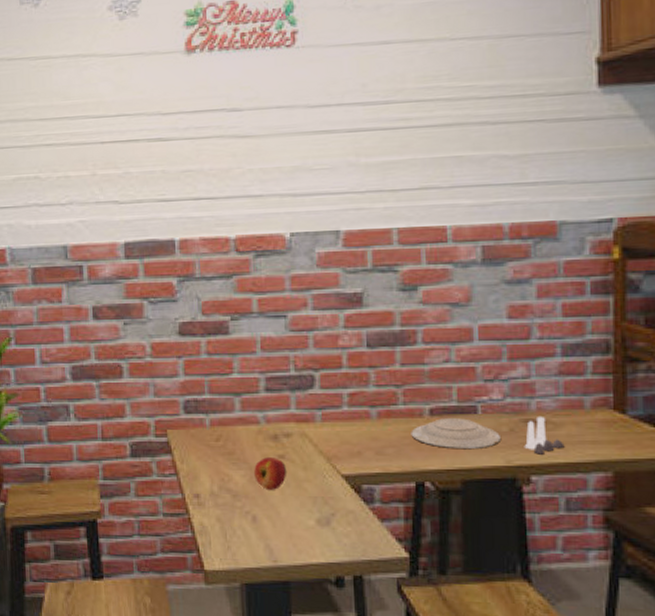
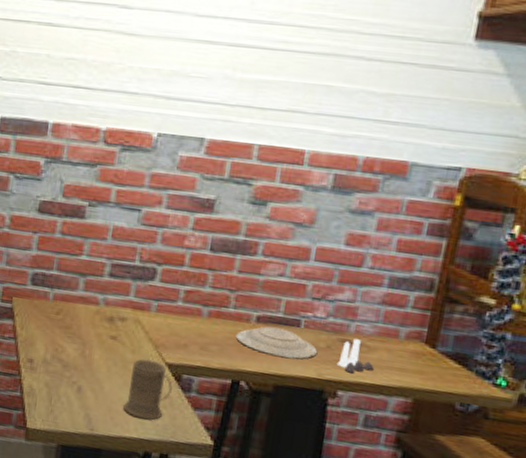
apple: present [253,456,287,490] -> none [85,335,117,367]
mug: none [305,474,354,541] -> present [123,358,173,420]

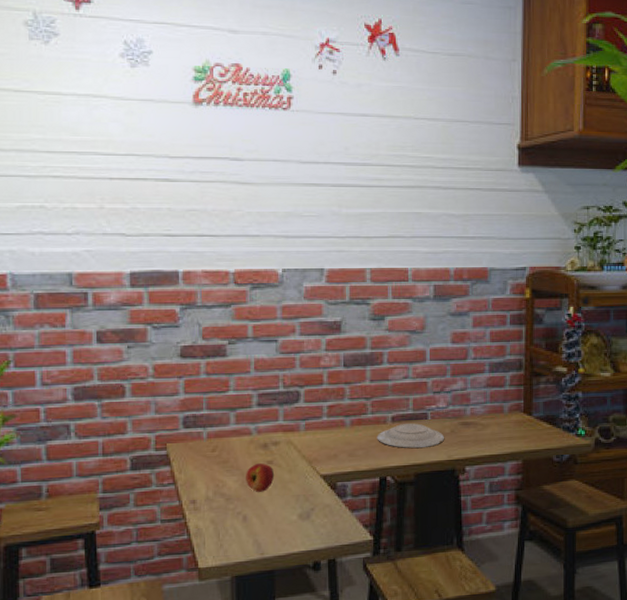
apple: none [85,335,117,367] -> present [245,462,275,492]
mug: present [123,358,173,420] -> none [289,475,330,532]
salt and pepper shaker set: present [336,339,374,374] -> none [461,420,490,450]

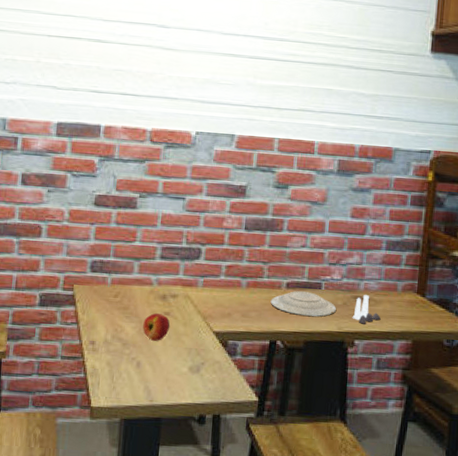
salt and pepper shaker set: none [461,420,490,450] -> present [352,295,381,324]

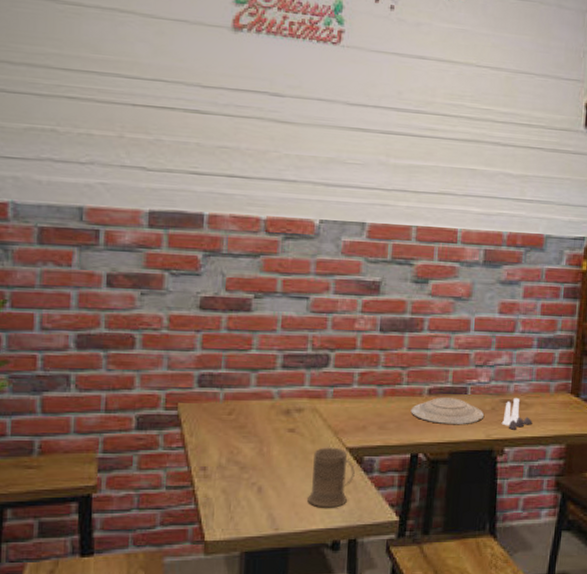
apple: present [142,312,170,341] -> none [262,430,296,462]
mug: none [179,330,220,385] -> present [307,447,355,508]

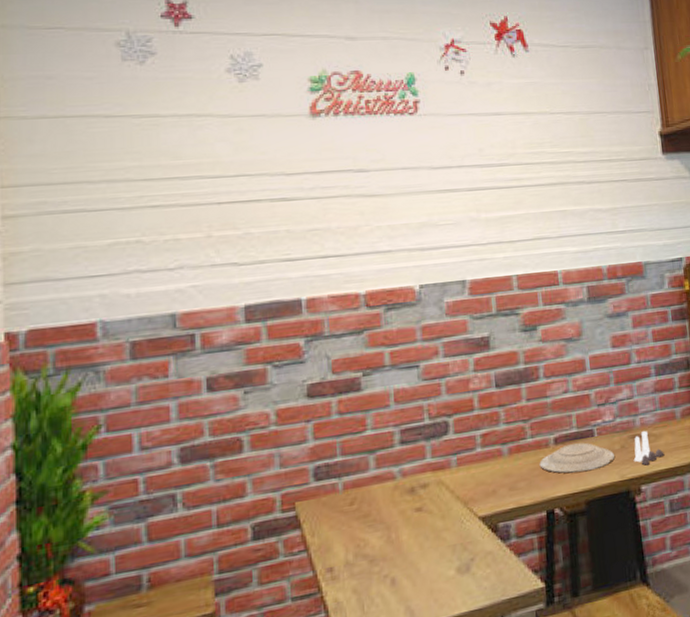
mug: present [307,447,355,508] -> none [445,518,492,589]

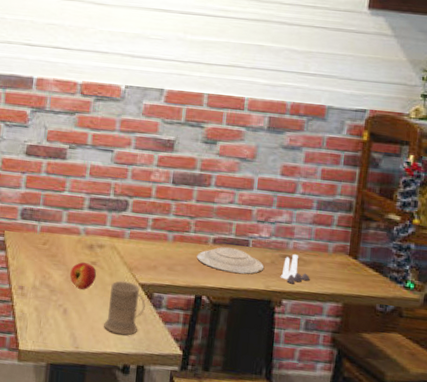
apple: none [390,511,426,548] -> present [69,262,97,290]
mug: none [445,518,492,589] -> present [104,280,146,336]

